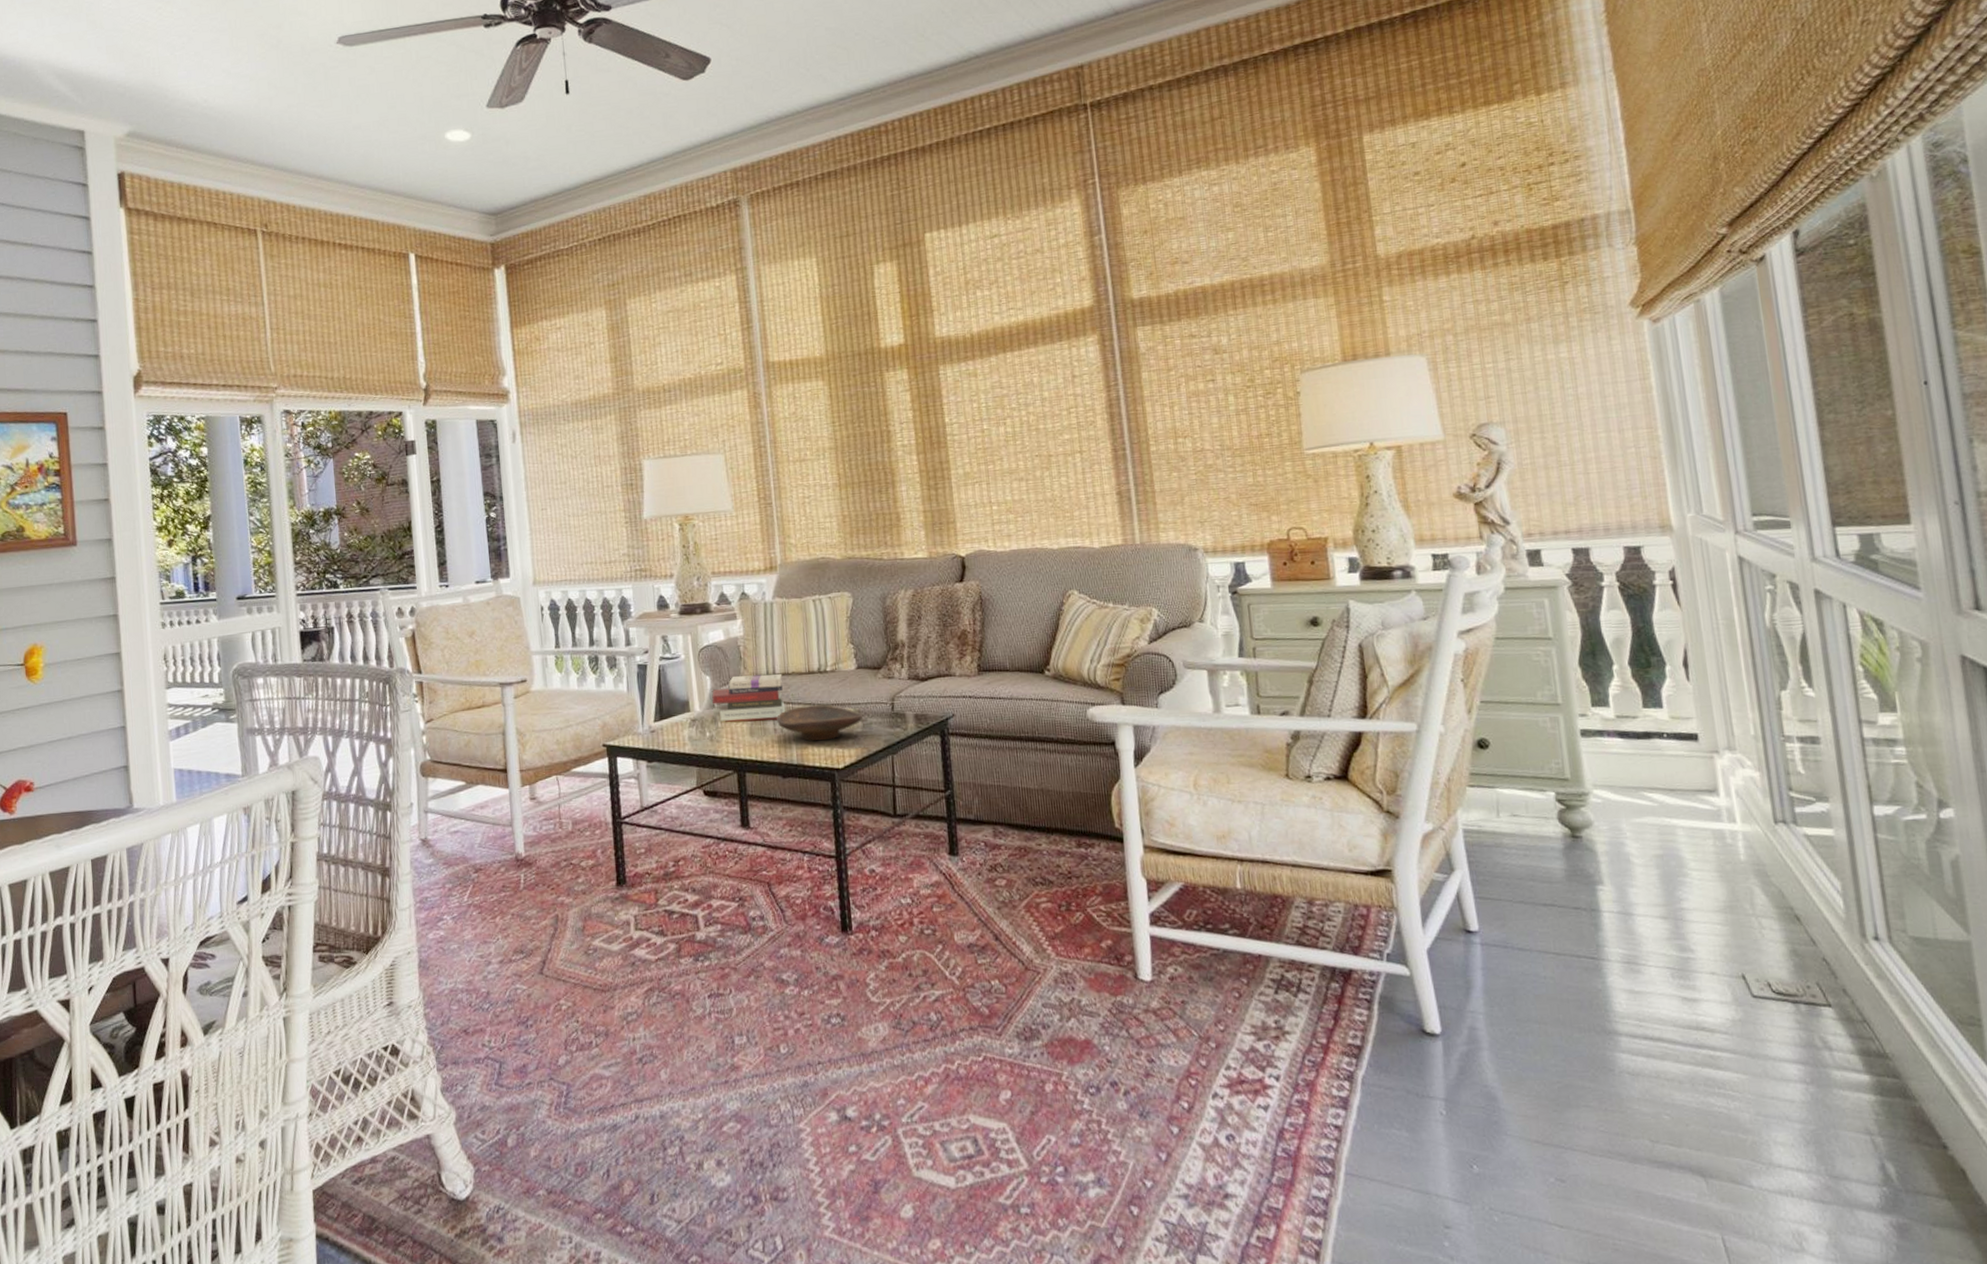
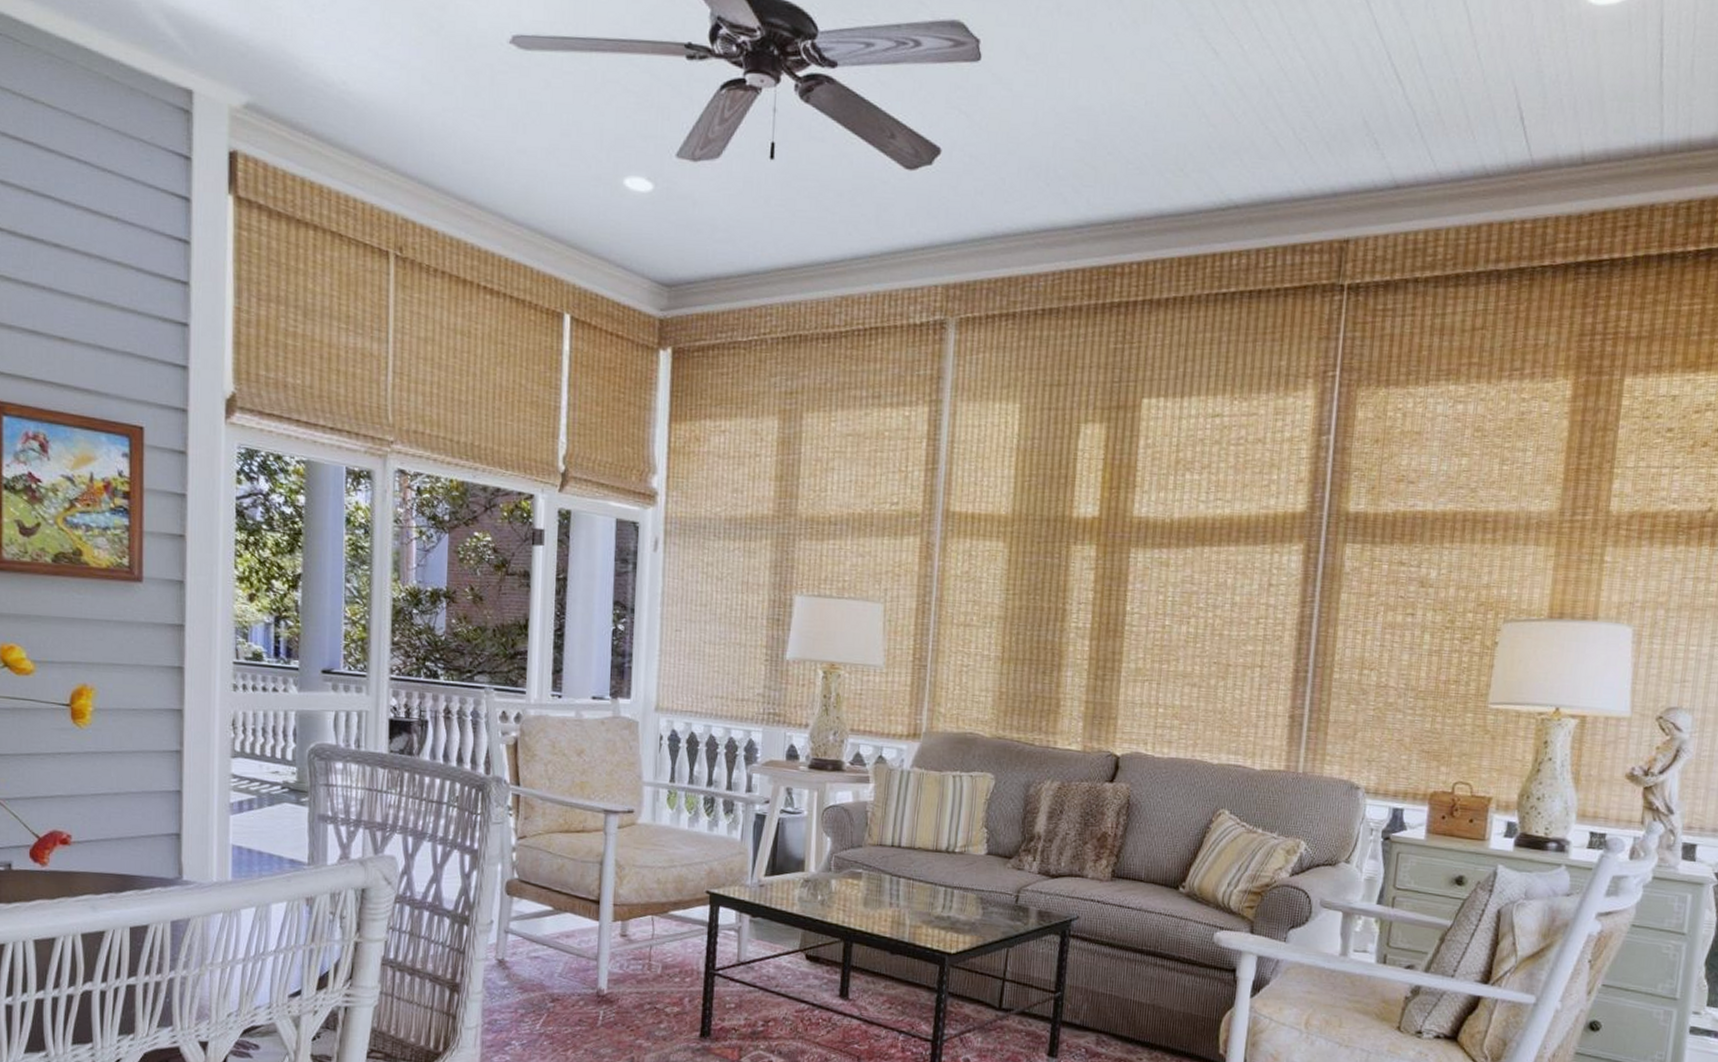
books: present [712,673,786,723] -> none [830,841,908,895]
decorative bowl: present [777,704,863,741] -> none [894,884,985,923]

